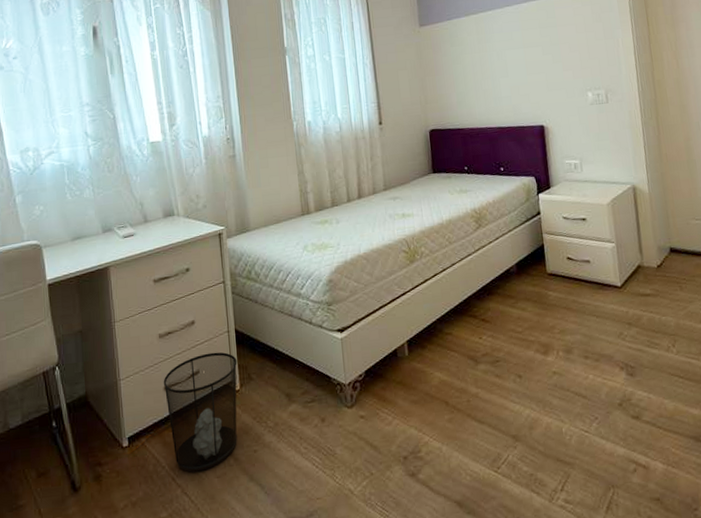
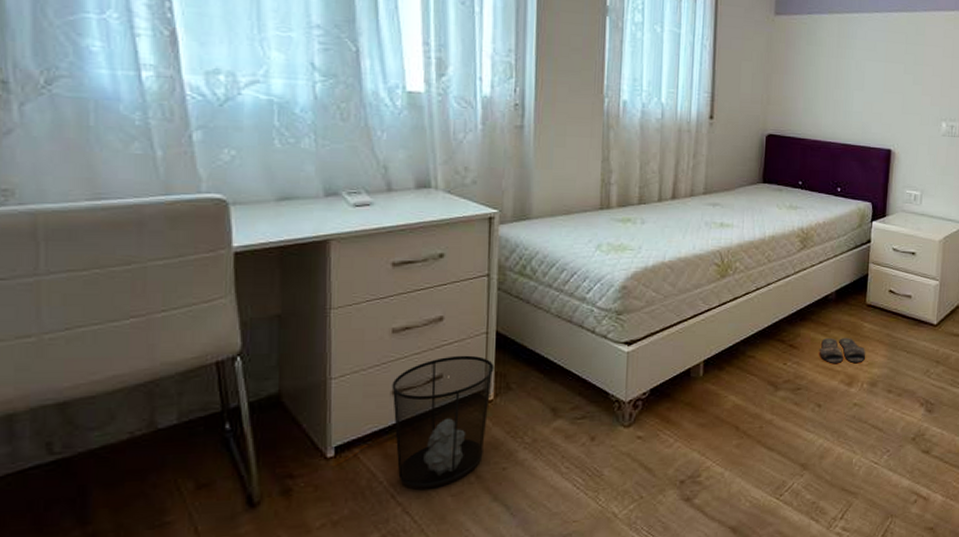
slippers: none [510,307,557,335] -> present [819,337,866,364]

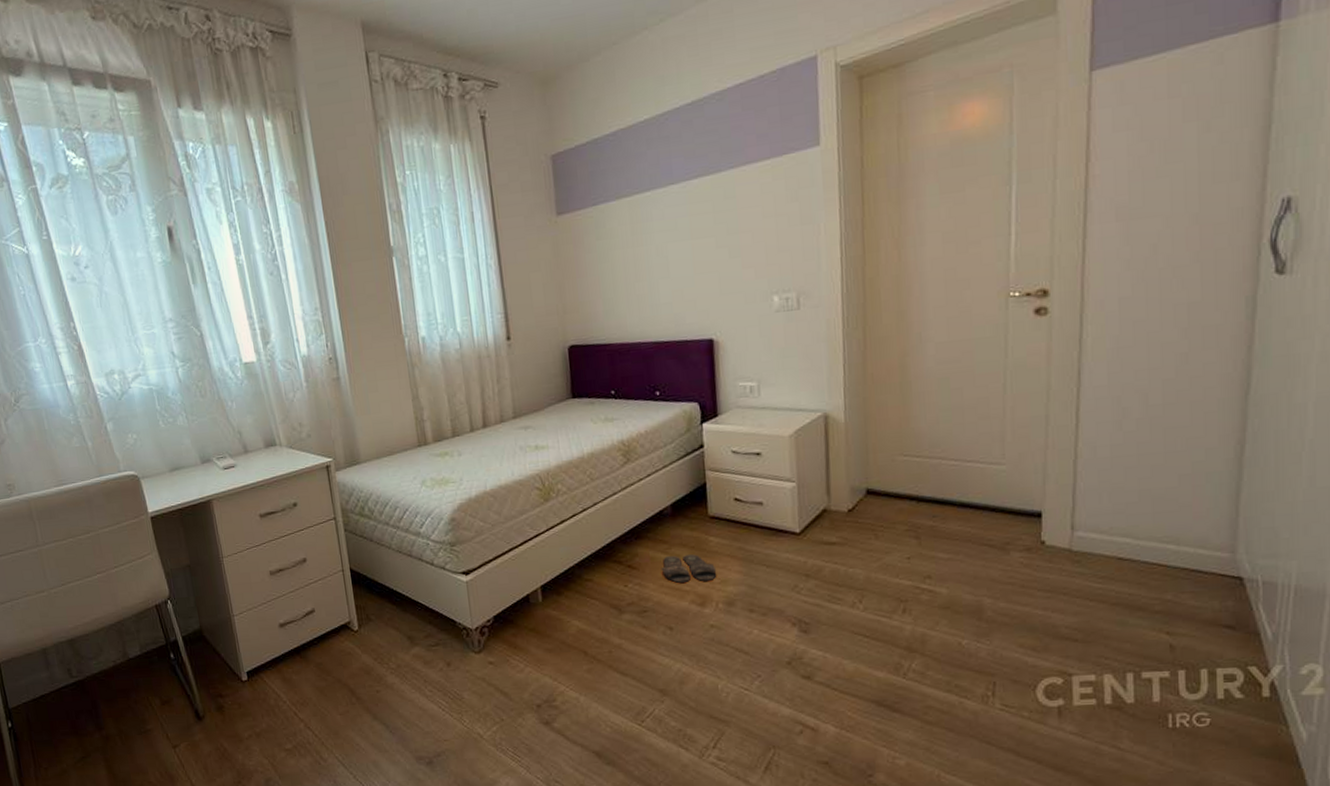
waste bin: present [391,355,495,490] -> none [278,591,359,708]

